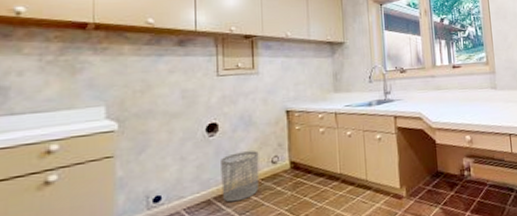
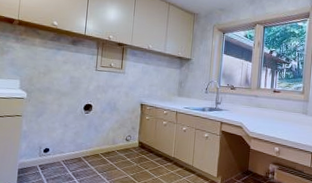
waste bin: present [221,151,259,203] -> none [89,128,118,163]

